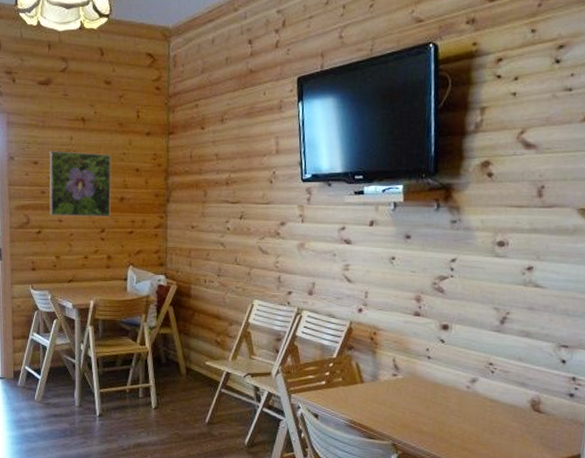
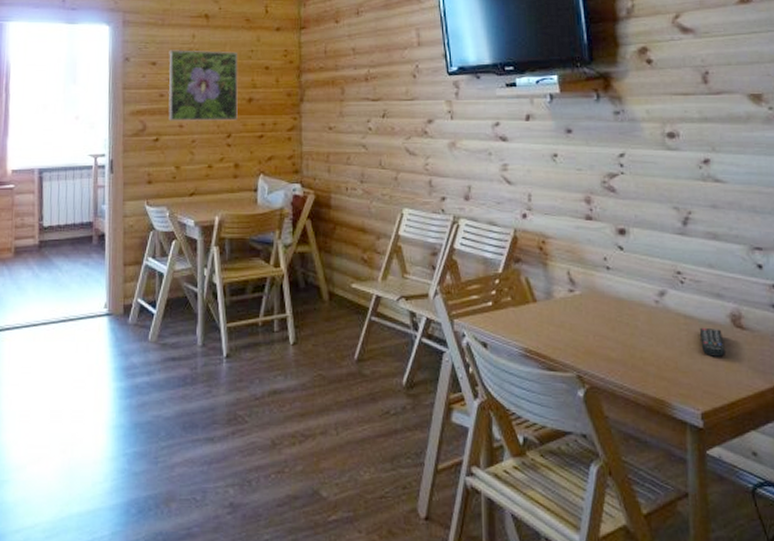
remote control: none [502,409,522,434] -> present [700,327,725,357]

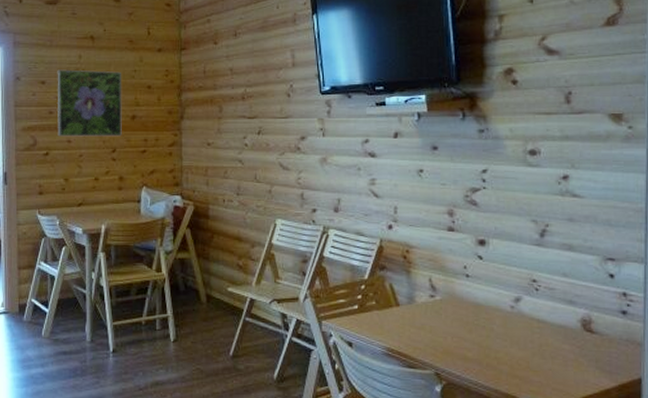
remote control: present [700,327,725,357] -> none [552,331,575,358]

